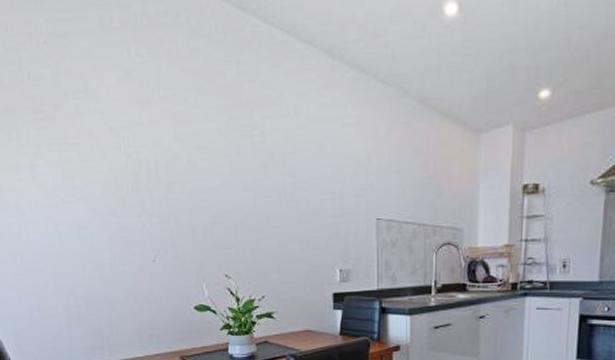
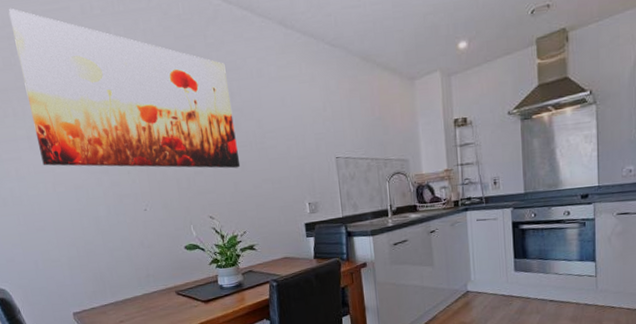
wall art: none [19,14,266,222] -> present [8,8,241,169]

